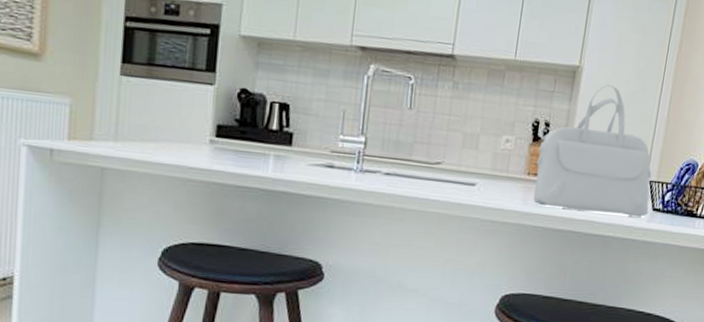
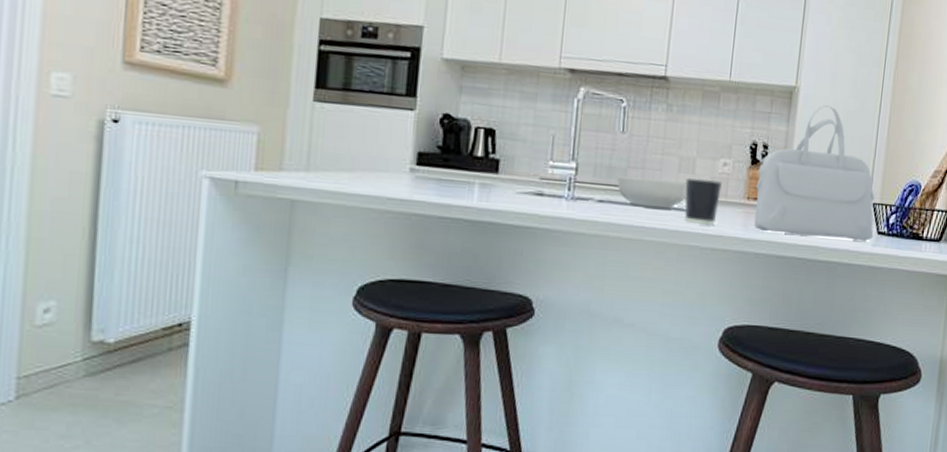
bowl: none [403,150,470,183] -> present [616,176,687,209]
mug: none [467,154,504,198] -> present [684,178,722,225]

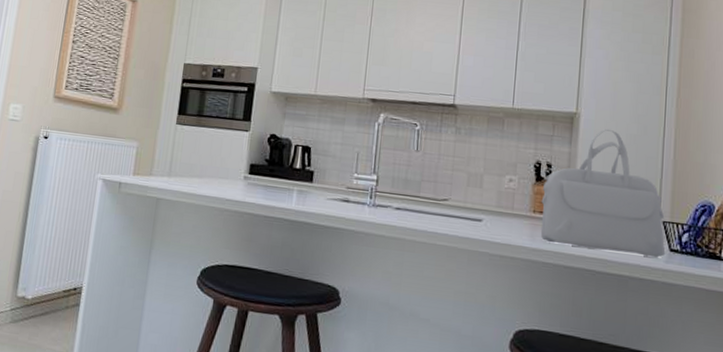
bowl: present [616,176,687,209] -> none [412,188,476,218]
mug: present [684,178,722,225] -> none [473,191,508,234]

